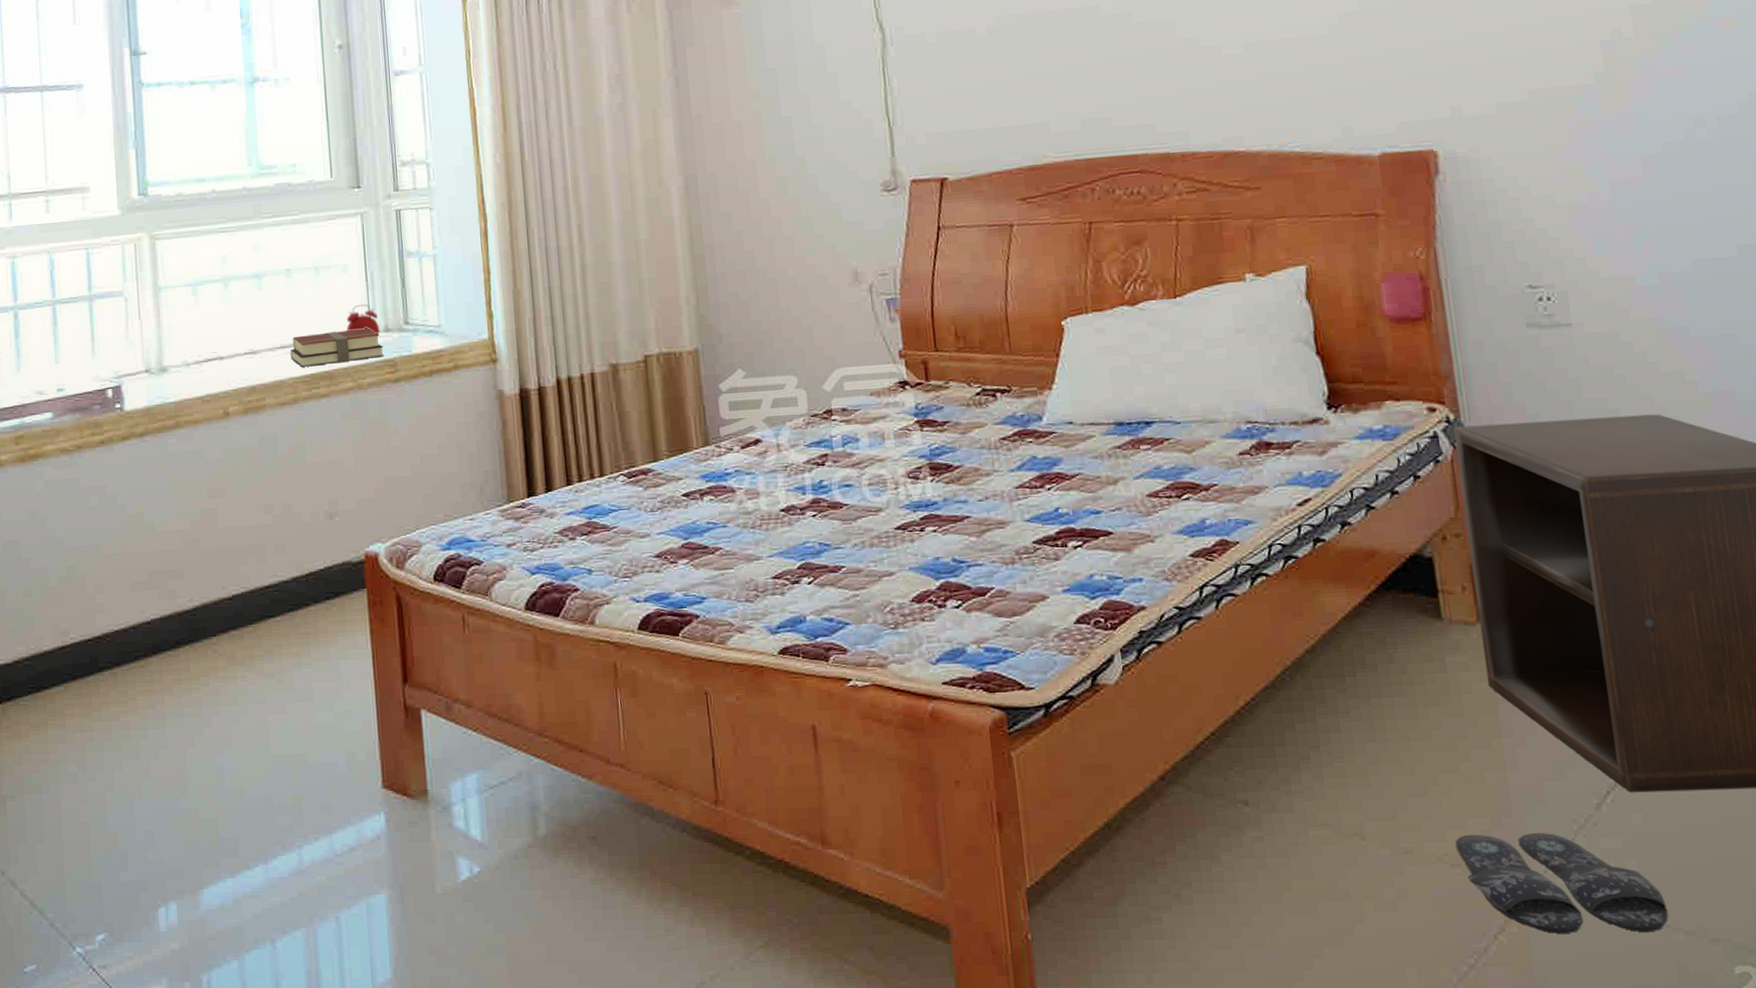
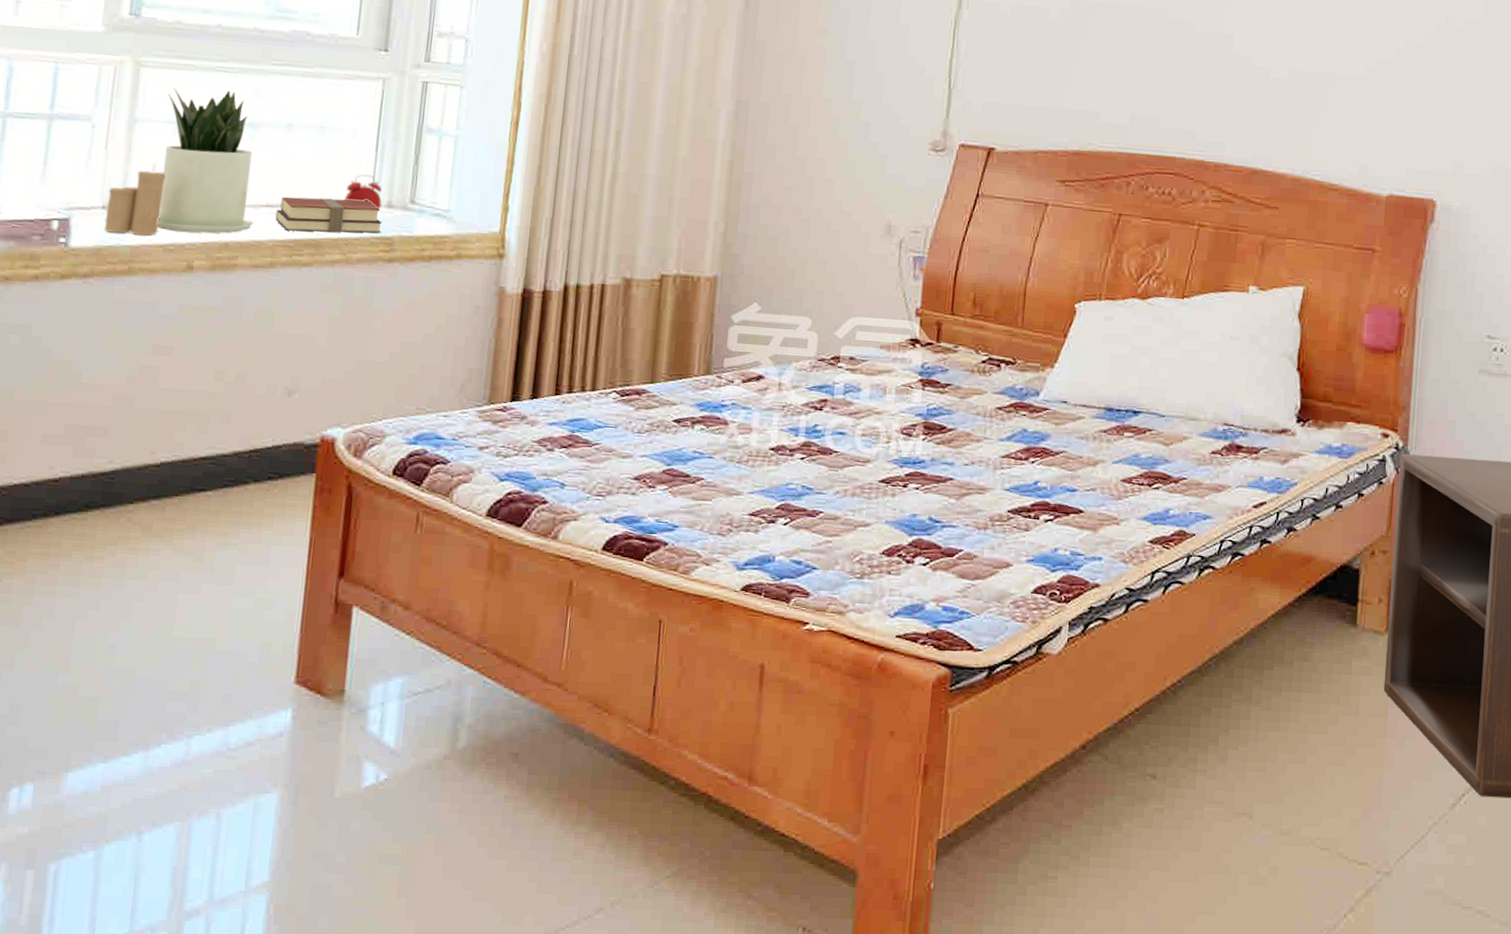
candle: none [147,323,195,393] -> present [103,162,166,236]
planter: none [182,248,274,383] -> present [157,87,254,234]
slippers: present [1455,833,1668,935] -> none [1328,822,1490,921]

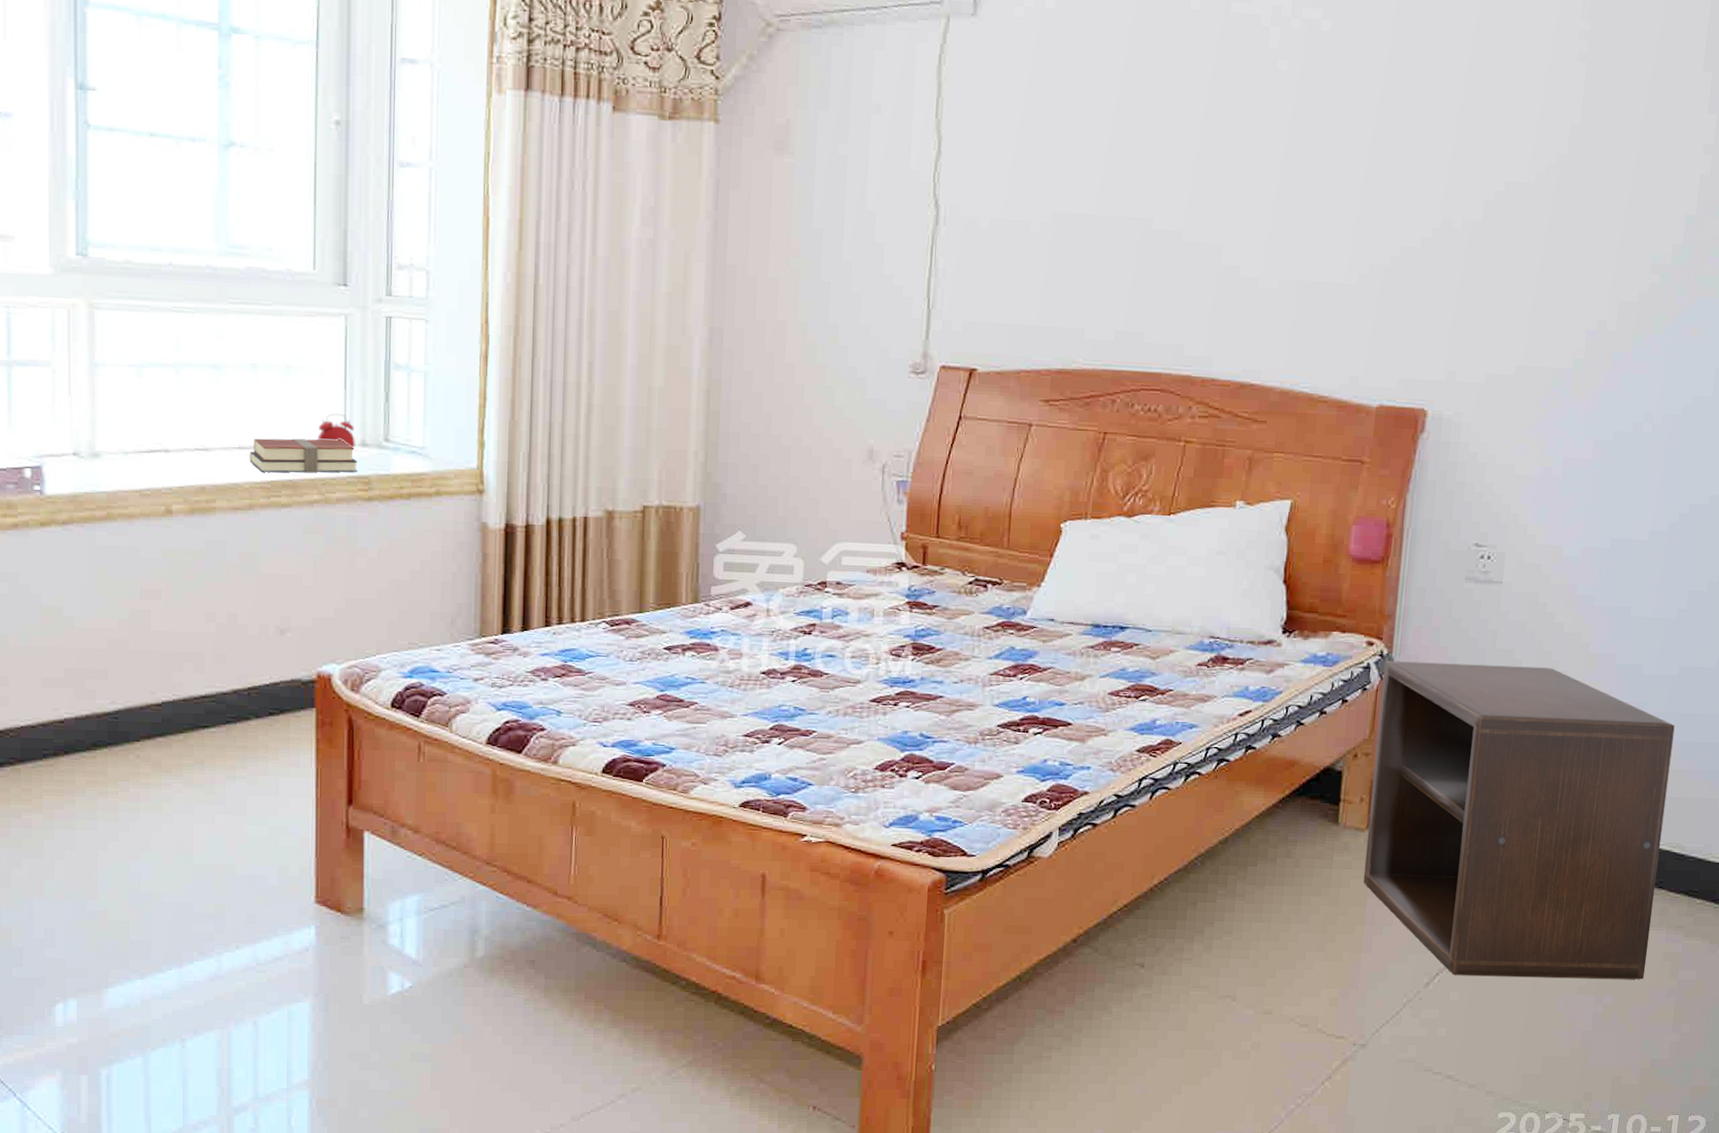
candle: present [103,162,166,236] -> none [77,406,134,481]
planter: present [157,87,254,234] -> none [127,329,229,477]

